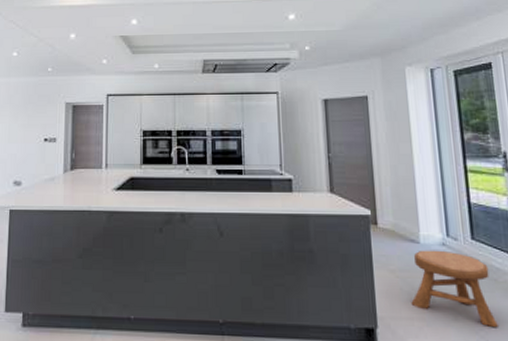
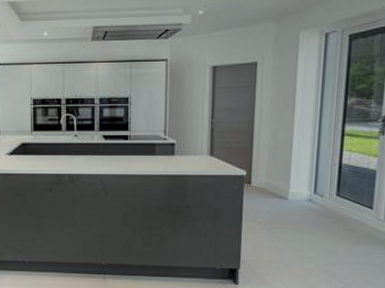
stool: present [411,250,498,328] -> none [272,205,348,268]

